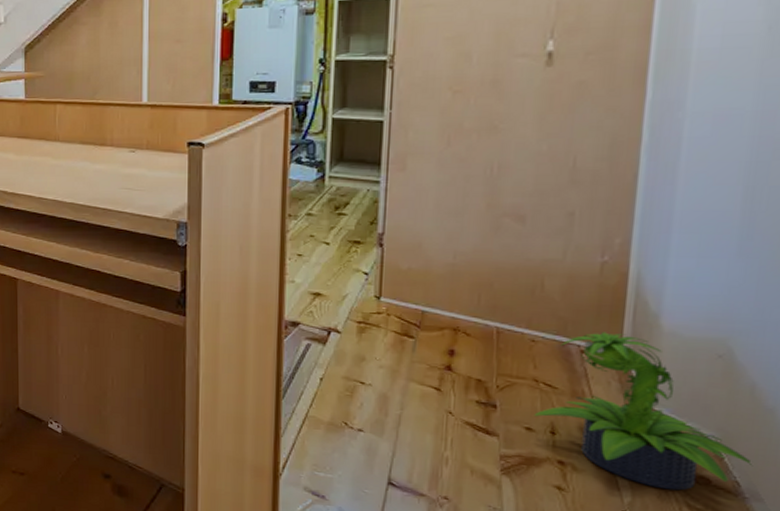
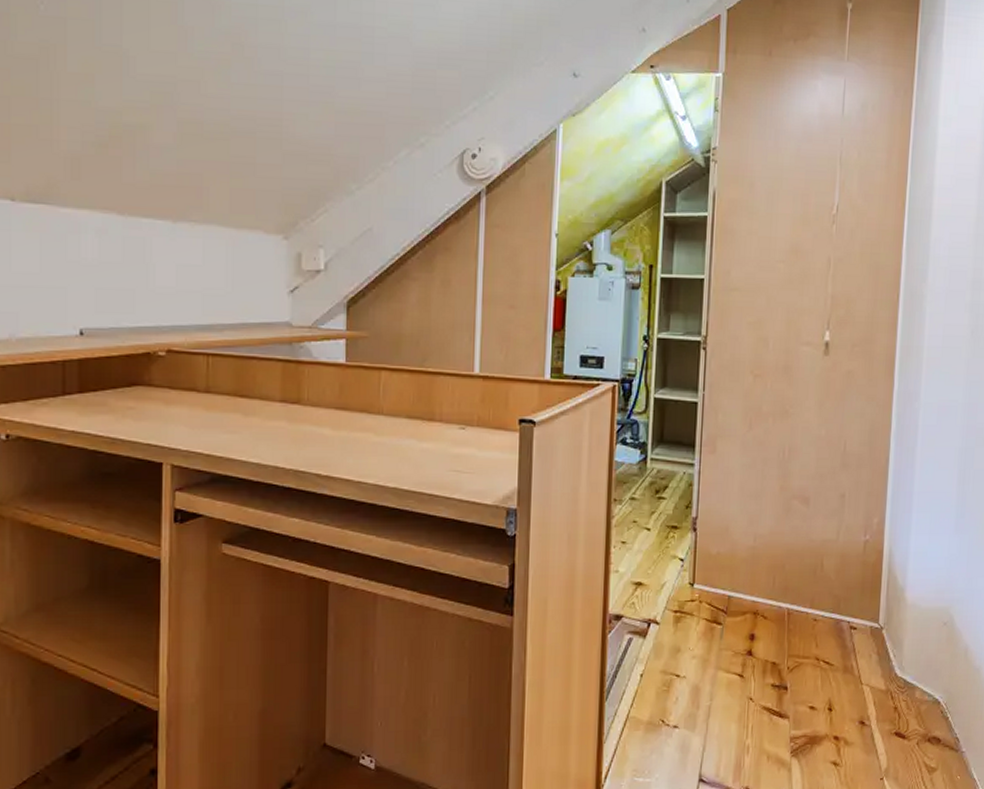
potted plant: present [534,332,753,491] -> none [816,607,967,753]

